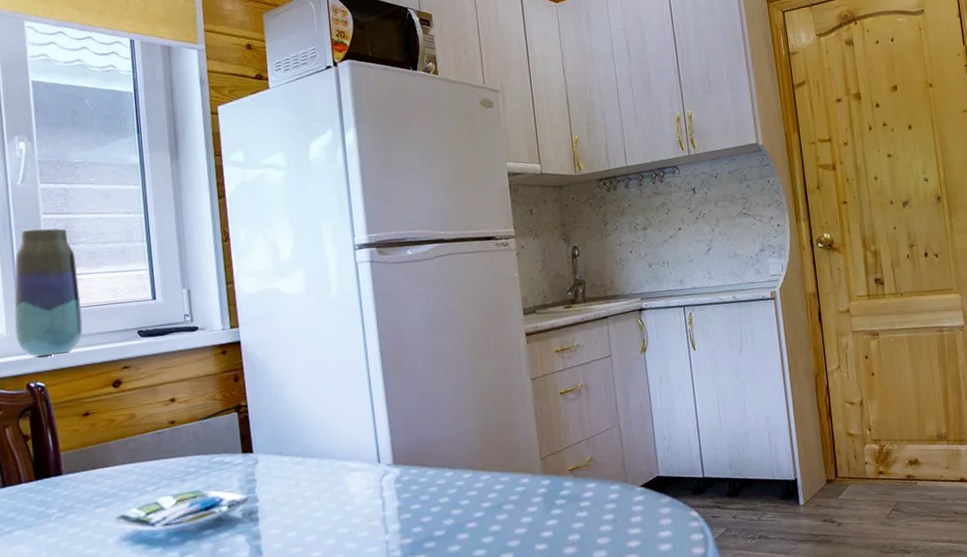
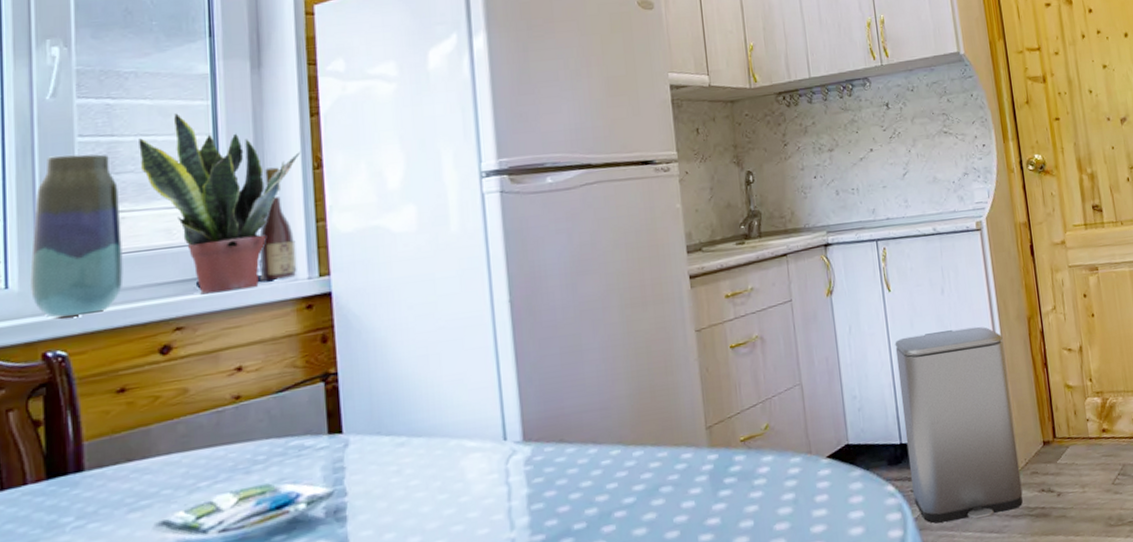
potted plant: none [88,196,212,341] -> present [139,113,301,295]
wine bottle: none [183,240,213,331] -> present [259,167,297,281]
pedal bin: none [698,381,808,544] -> present [894,326,1023,523]

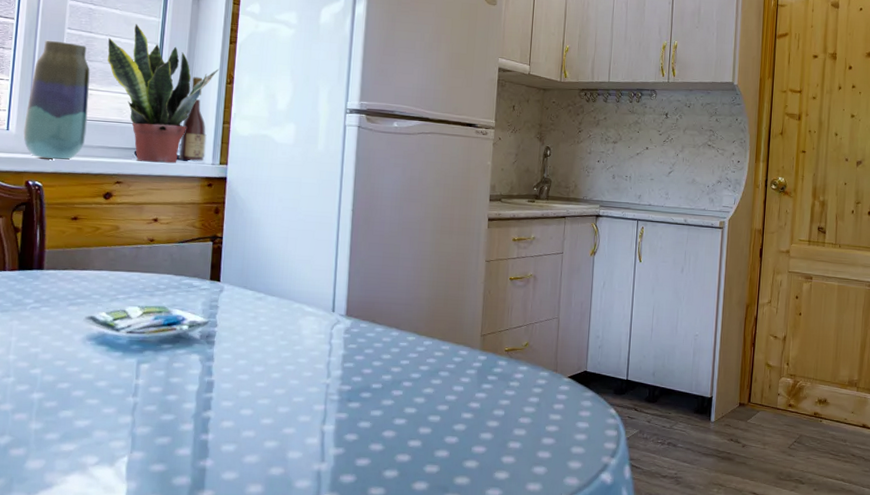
pedal bin: present [894,326,1023,523] -> none [629,299,723,450]

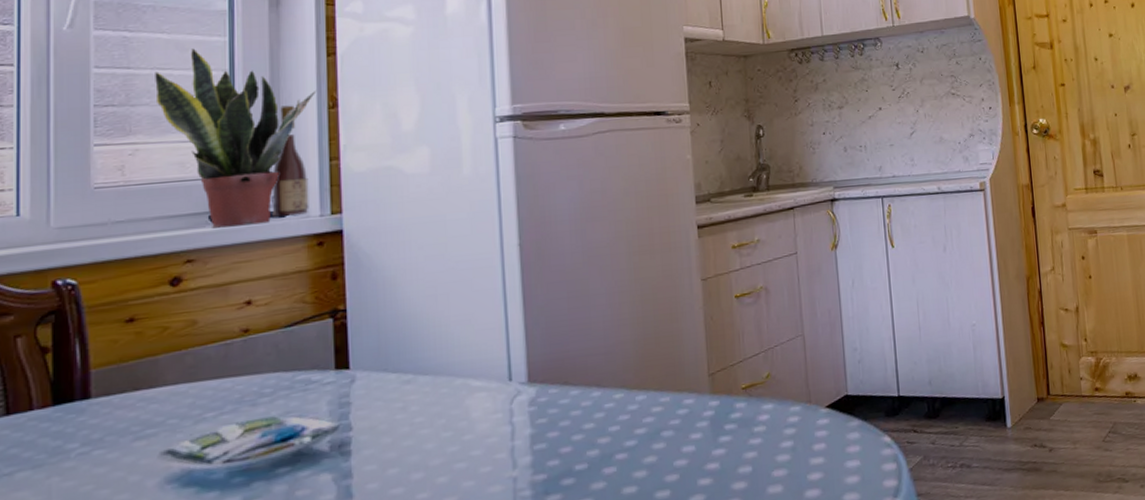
vase: present [23,40,90,160] -> none [42,85,136,247]

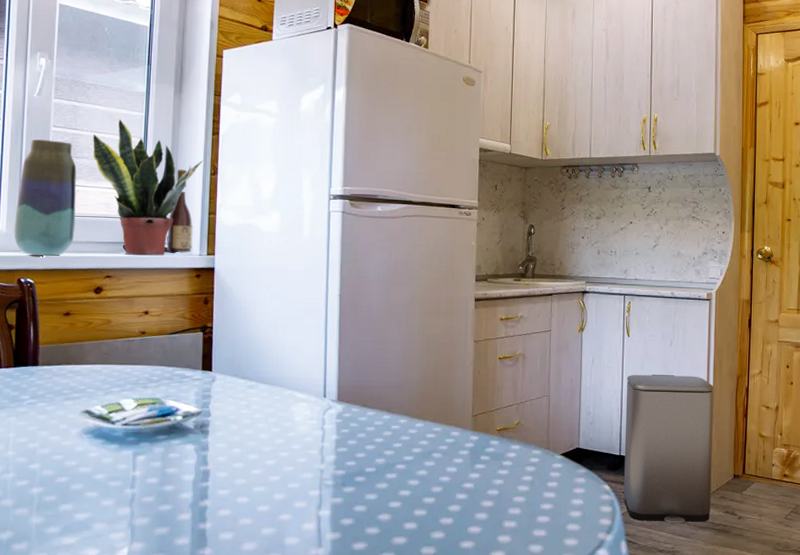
vase: none [42,85,136,247] -> present [14,138,77,257]
pedal bin: none [896,284,1016,474] -> present [623,374,714,524]

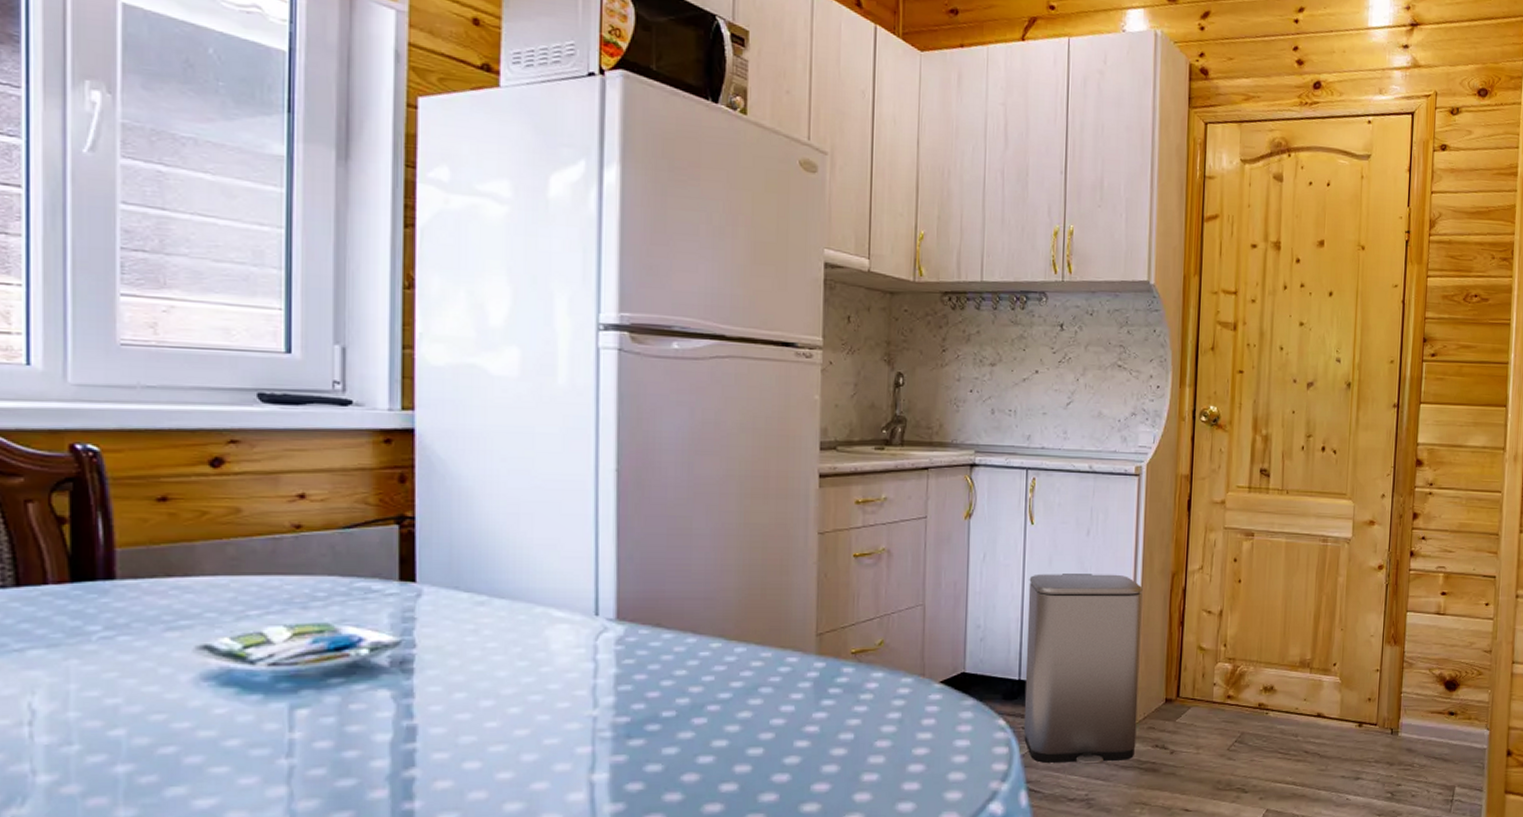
vase: present [14,138,77,257] -> none [58,220,170,410]
potted plant: present [93,119,203,256] -> none [196,196,390,411]
wine bottle: present [166,169,193,253] -> none [332,278,377,406]

